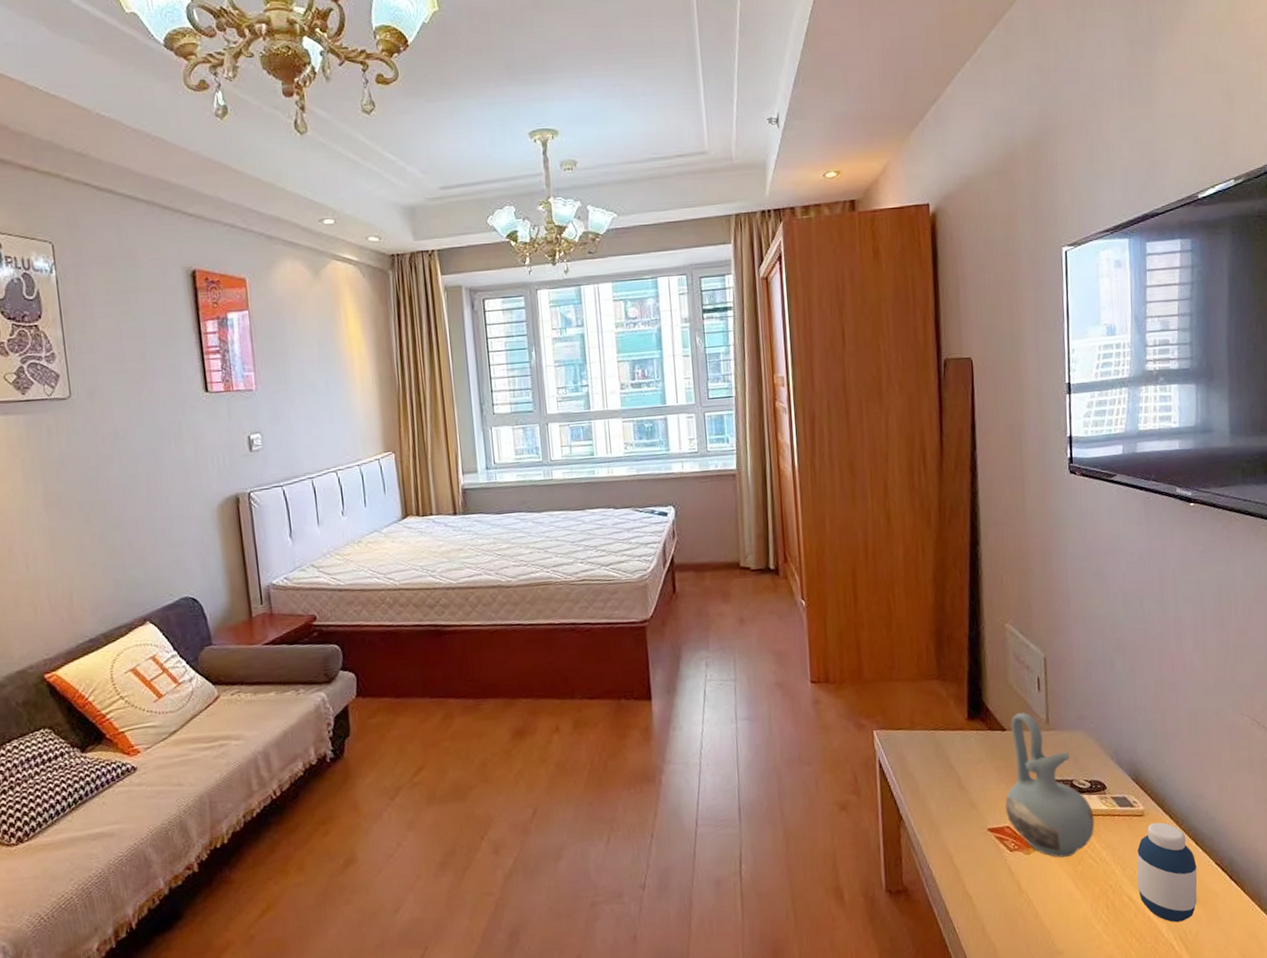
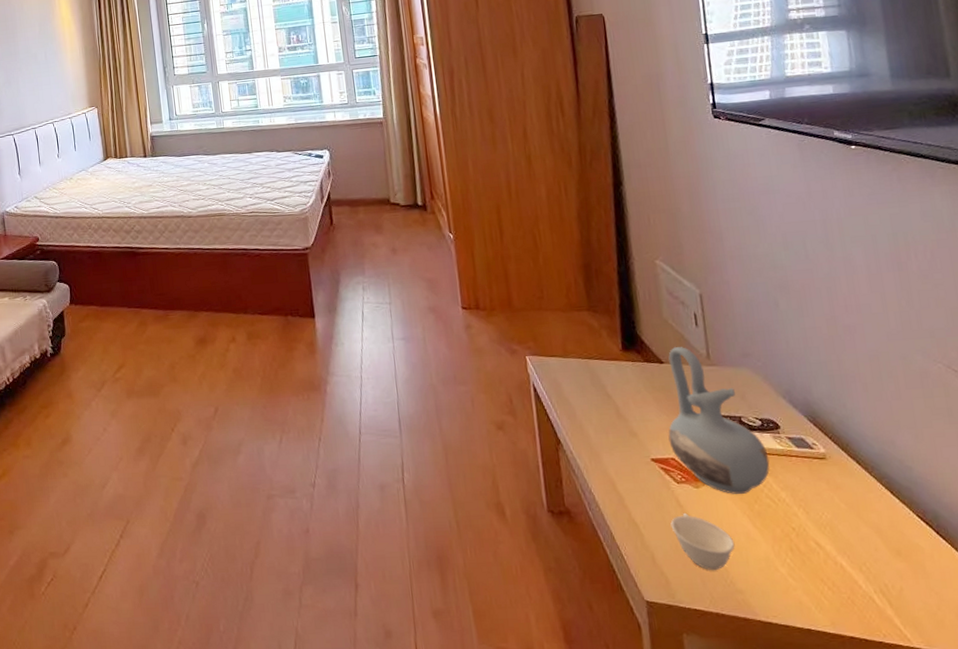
teacup: none [1001,880,1058,935] -> present [670,512,735,571]
medicine bottle: present [1136,822,1198,923] -> none [821,467,899,575]

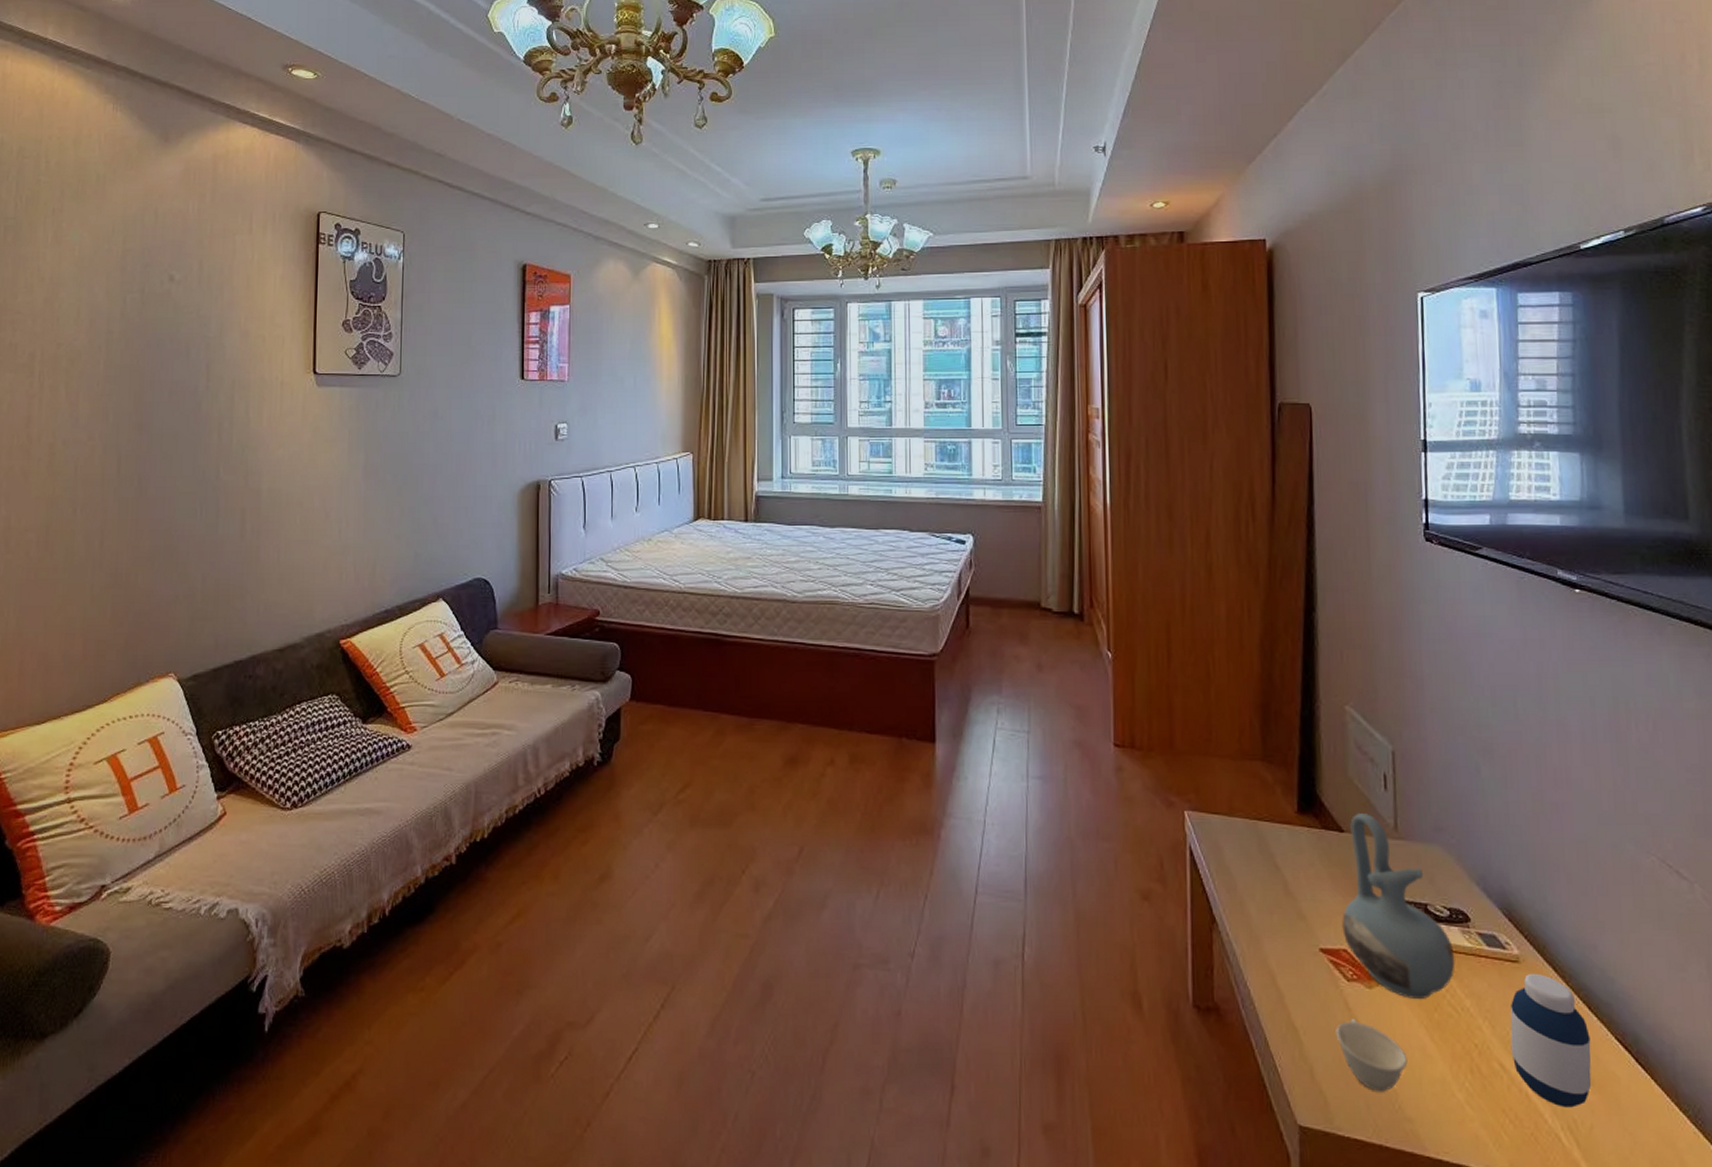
medicine bottle: none [821,467,899,575] -> present [1510,973,1592,1108]

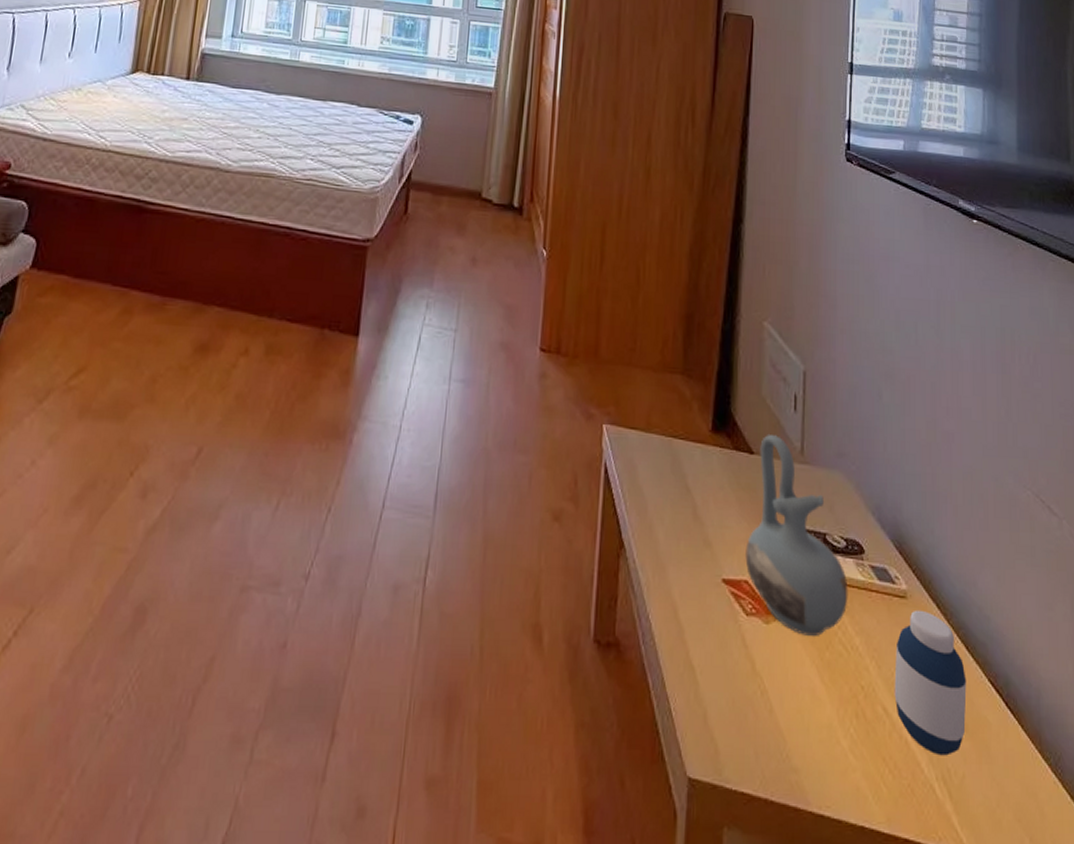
teacup: present [1335,1018,1408,1093] -> none [731,656,798,740]

